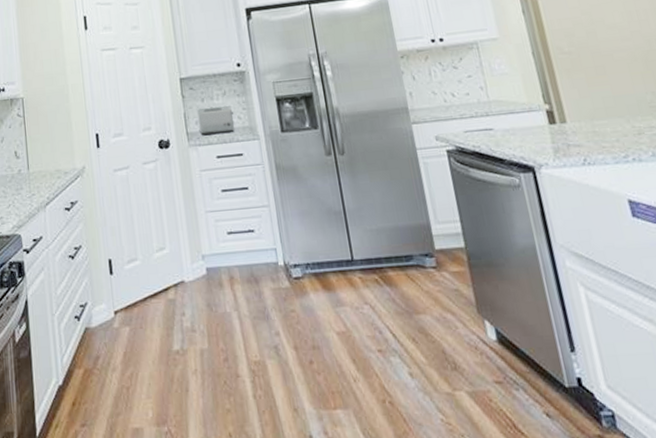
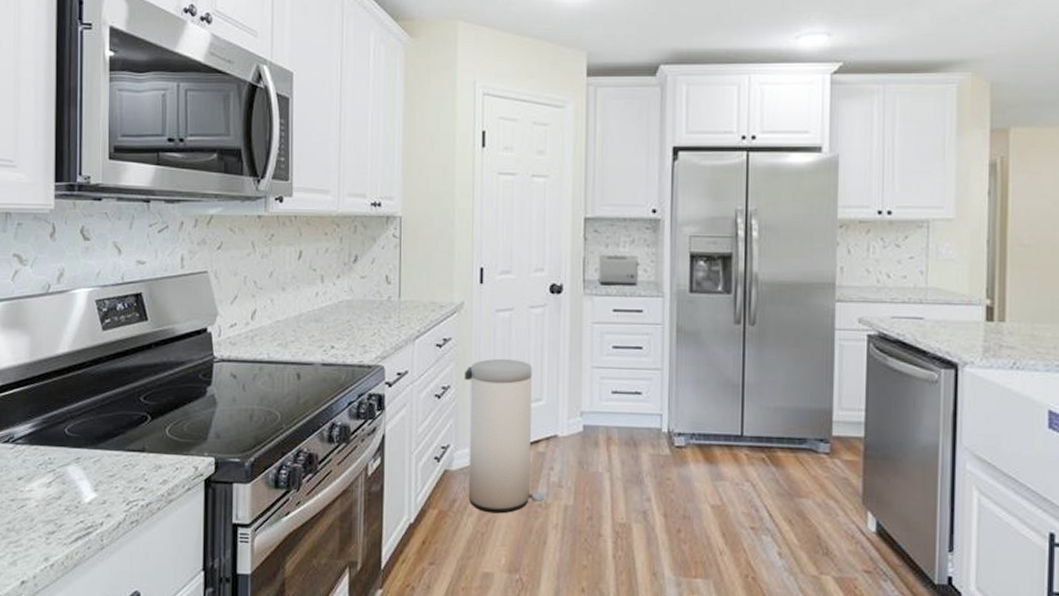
pedal bin: none [93,213,181,366] -> present [465,359,544,514]

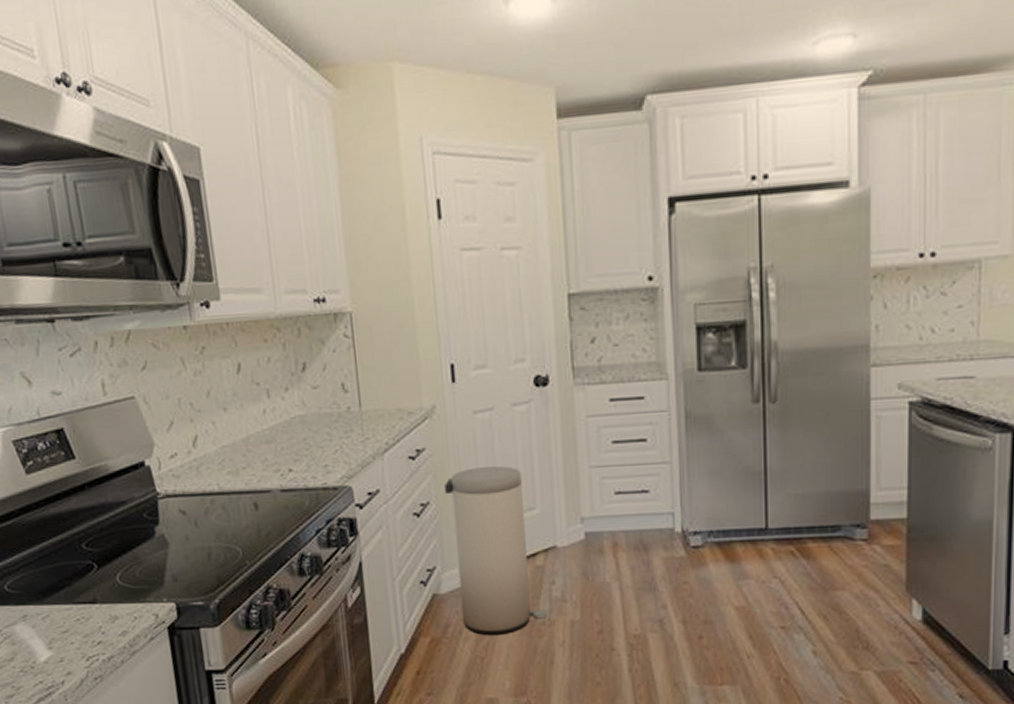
toaster: present [597,255,639,286] -> none [587,334,637,372]

